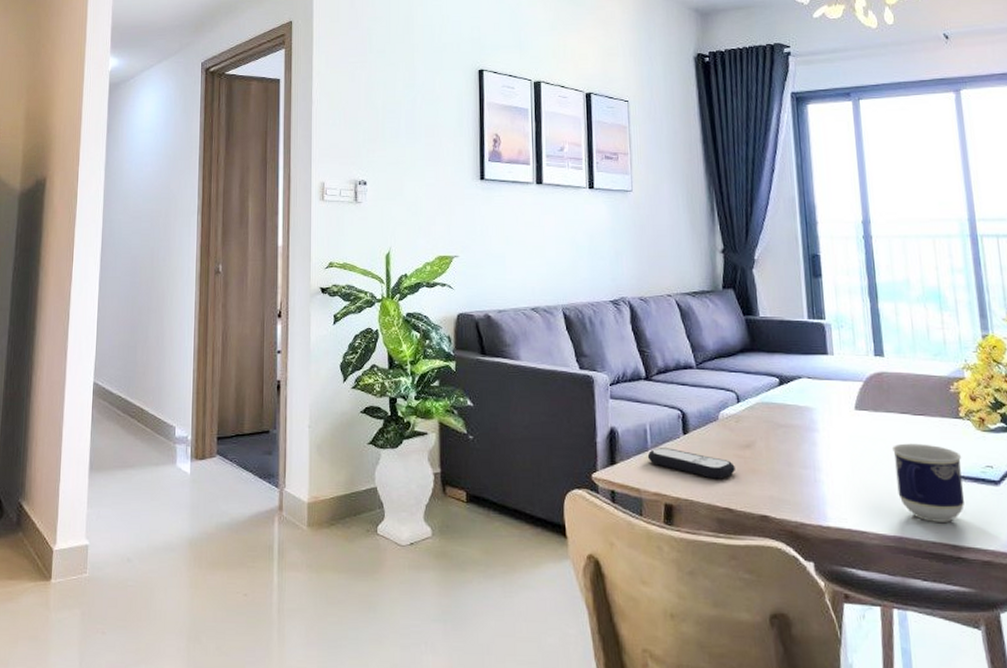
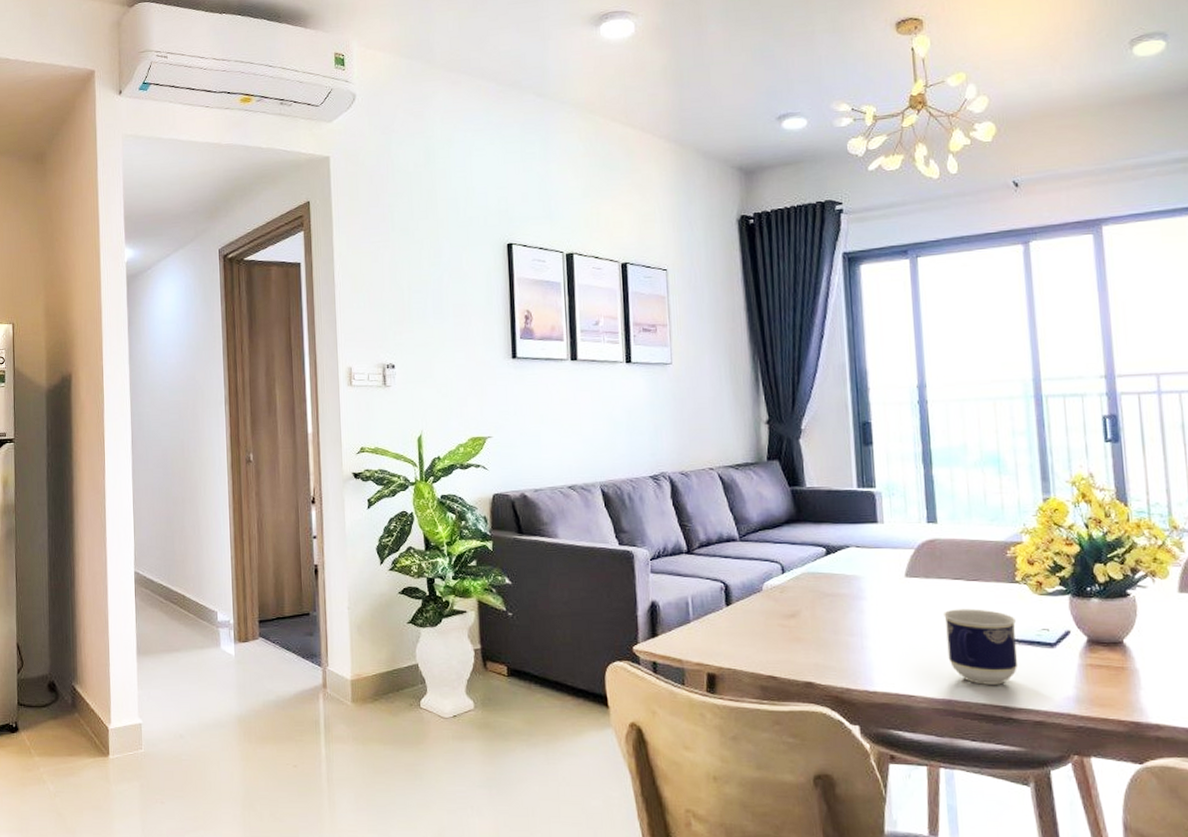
remote control: present [647,448,735,479] -> none [689,619,779,648]

